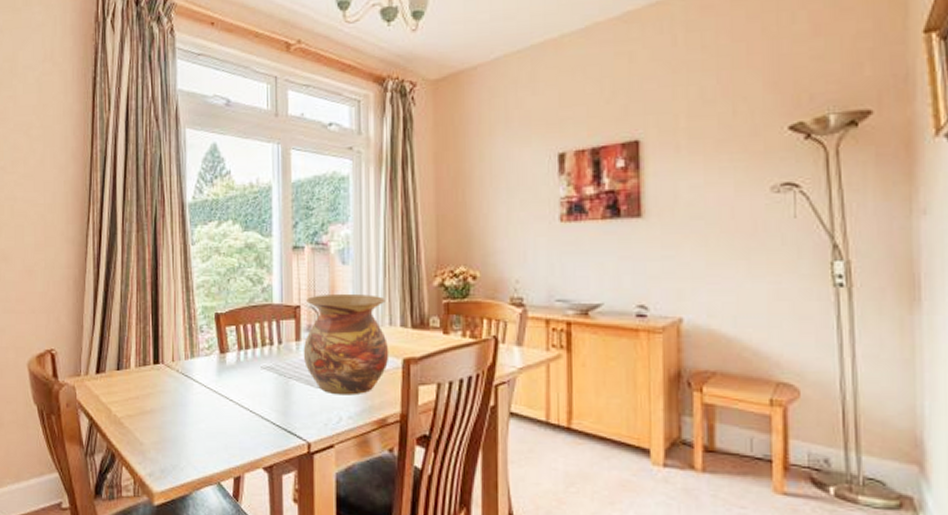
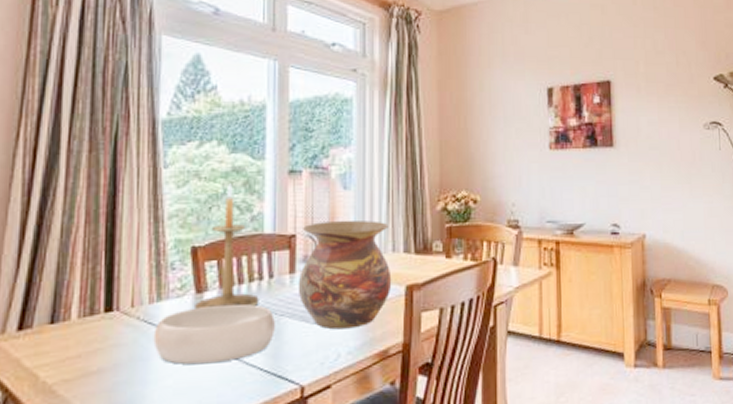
bowl: none [189,364,286,415] -> present [153,303,276,365]
candlestick: none [218,258,271,368] -> present [193,183,259,309]

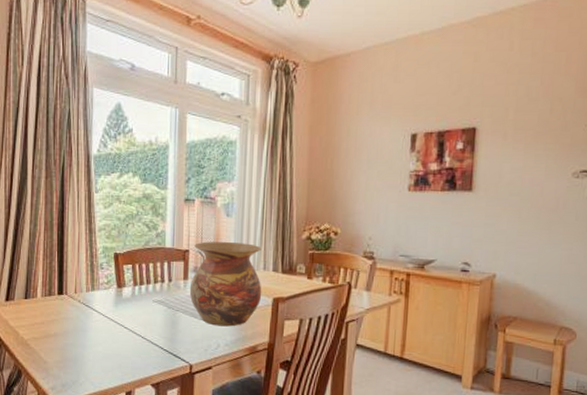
bowl: present [153,303,276,365] -> none [89,297,173,340]
candlestick: present [193,183,259,309] -> none [115,207,161,302]

